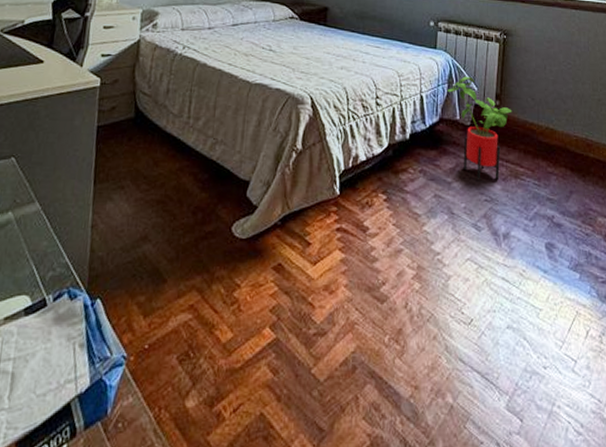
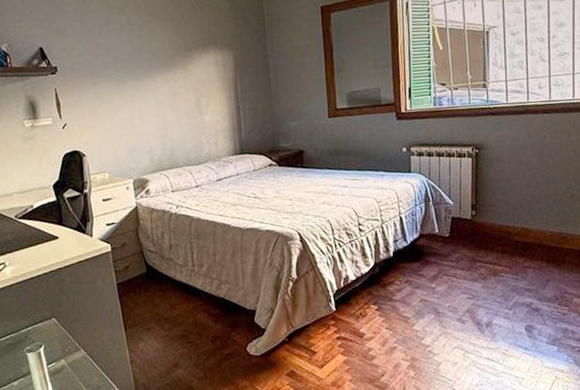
house plant: present [447,76,511,181] -> none [424,193,487,283]

